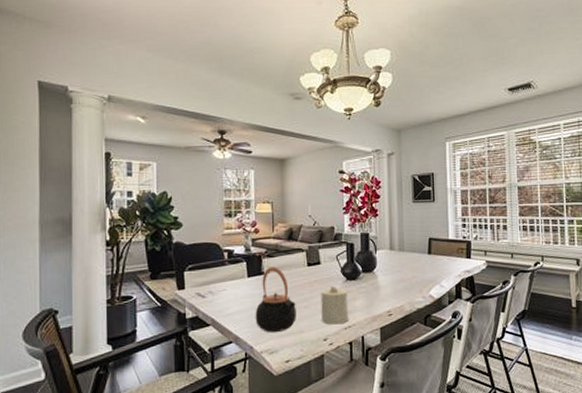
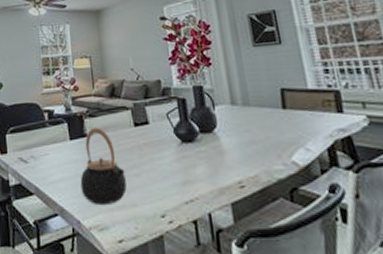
candle: present [321,285,349,325] -> none [152,149,190,198]

